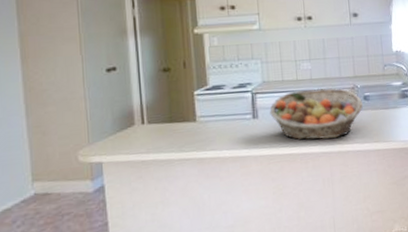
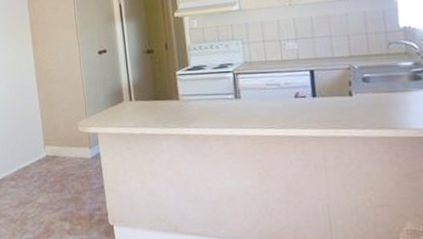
fruit basket: present [270,88,364,141] -> none [252,69,363,123]

